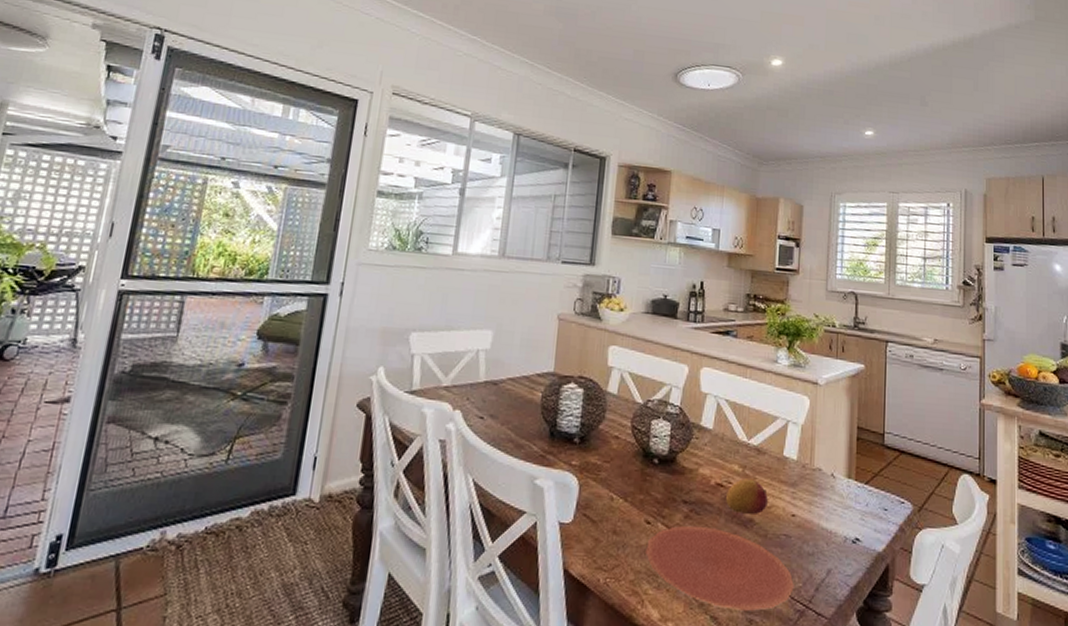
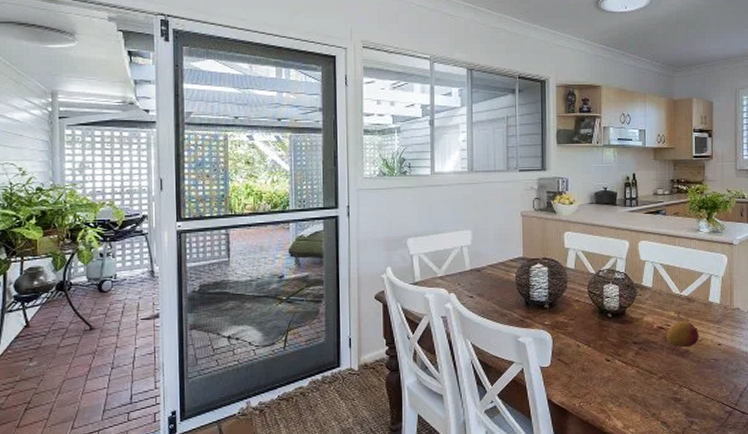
plate: present [646,525,794,611] -> none [608,359,723,416]

